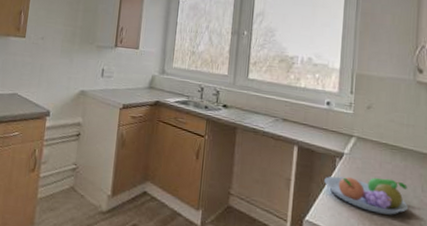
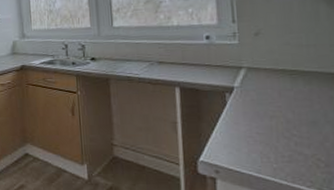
fruit bowl: present [324,176,409,215] -> none [215,106,321,145]

